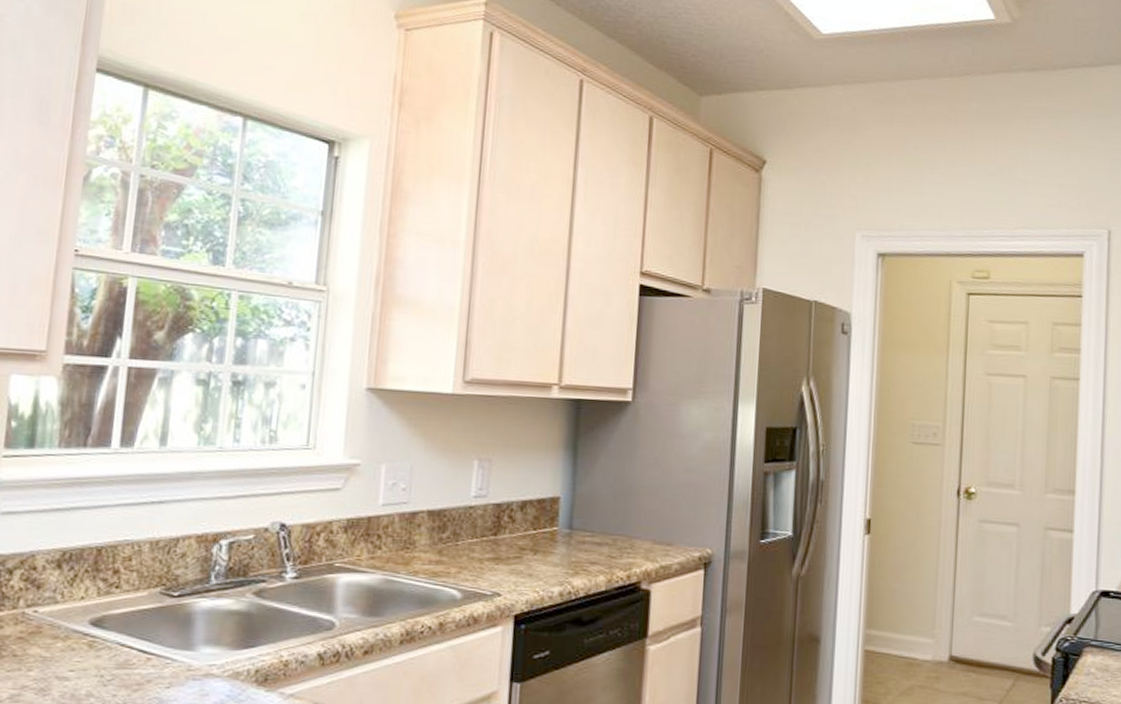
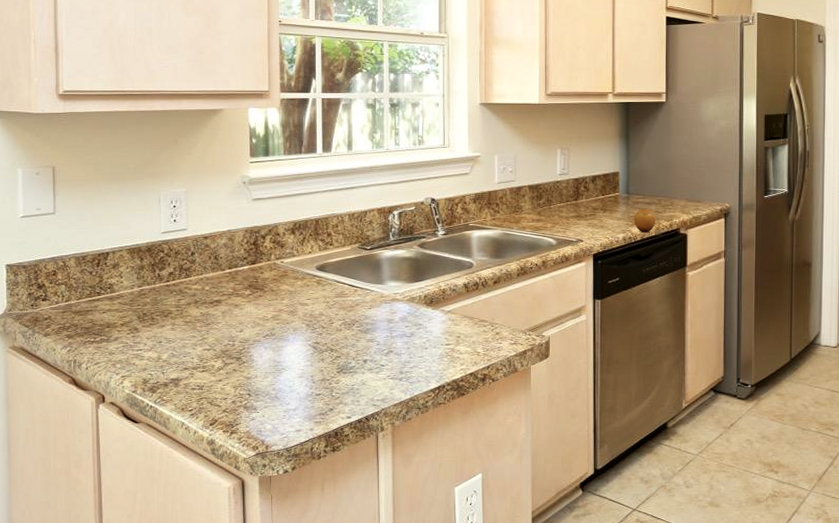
fruit: none [576,551,608,587] -> present [633,208,656,233]

